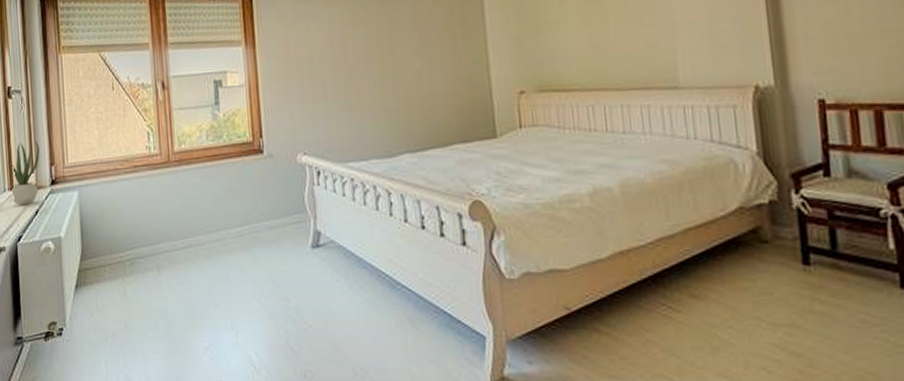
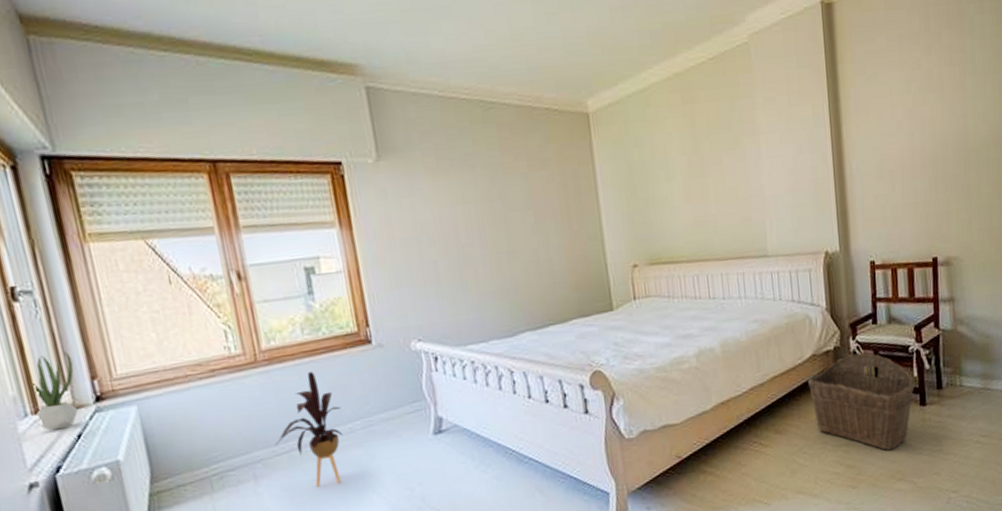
house plant: none [176,174,233,286] -> present [274,371,343,488]
wicker basket: none [732,211,891,341] -> present [807,353,915,450]

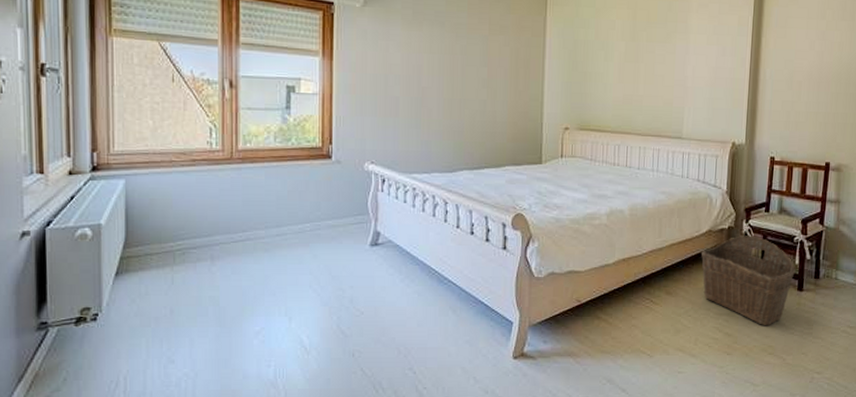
potted plant: present [32,351,79,431] -> none [39,124,79,190]
house plant: present [274,371,343,488] -> none [233,174,296,276]

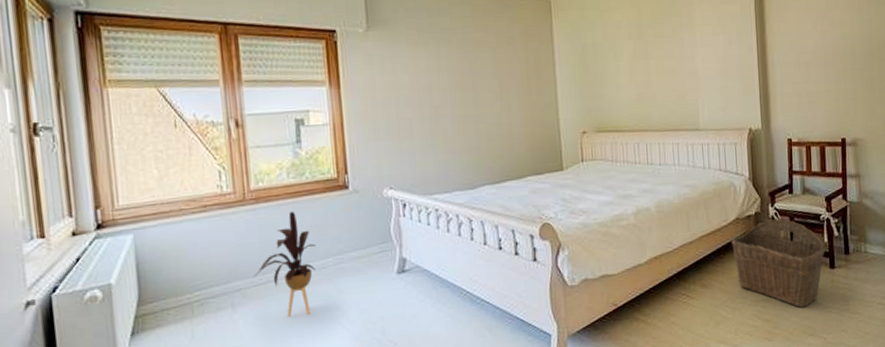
house plant: none [233,174,296,276] -> present [253,210,316,318]

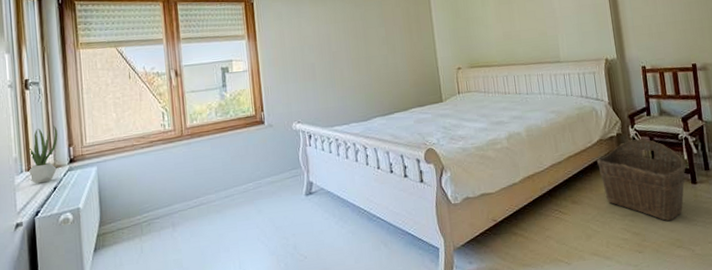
potted plant: none [41,182,81,254] -> present [28,125,58,184]
house plant: present [253,210,316,318] -> none [189,143,239,235]

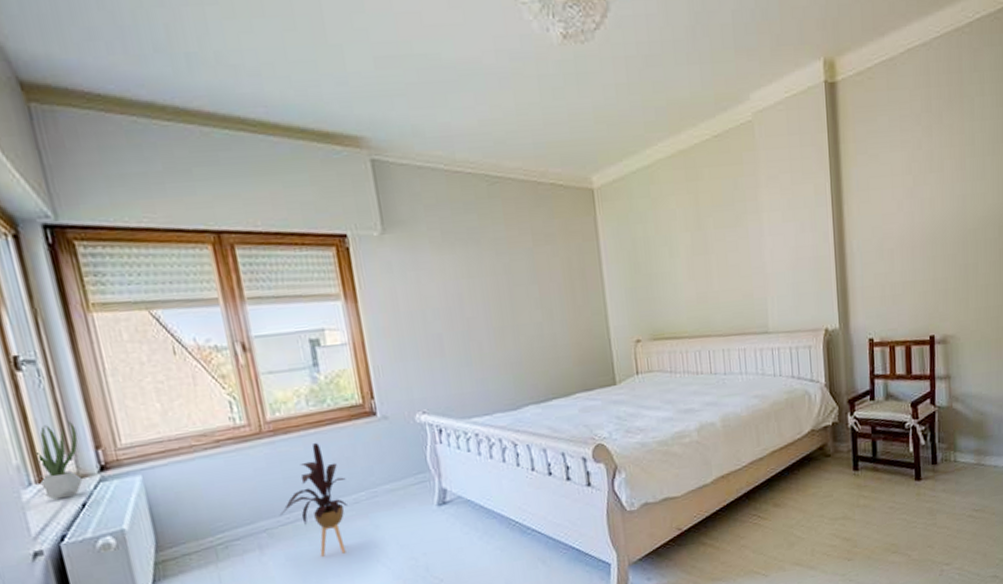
house plant: none [189,143,239,235] -> present [279,442,348,558]
wicker basket: present [596,139,686,221] -> none [805,428,910,524]

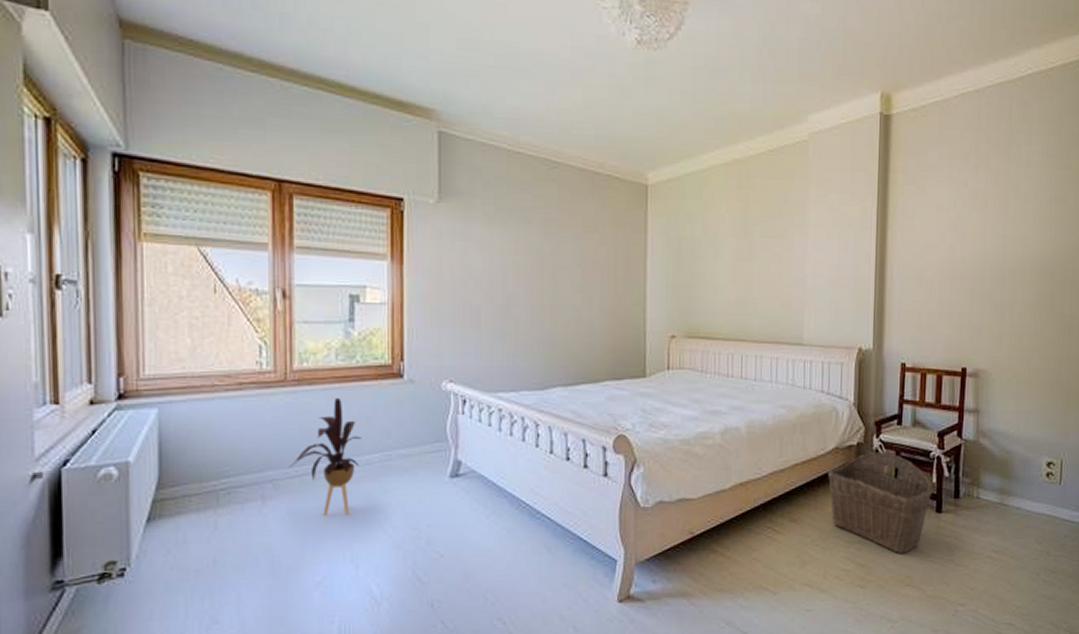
potted plant: present [36,421,83,500] -> none [54,345,102,422]
wicker basket: none [805,428,910,524] -> present [827,452,933,553]

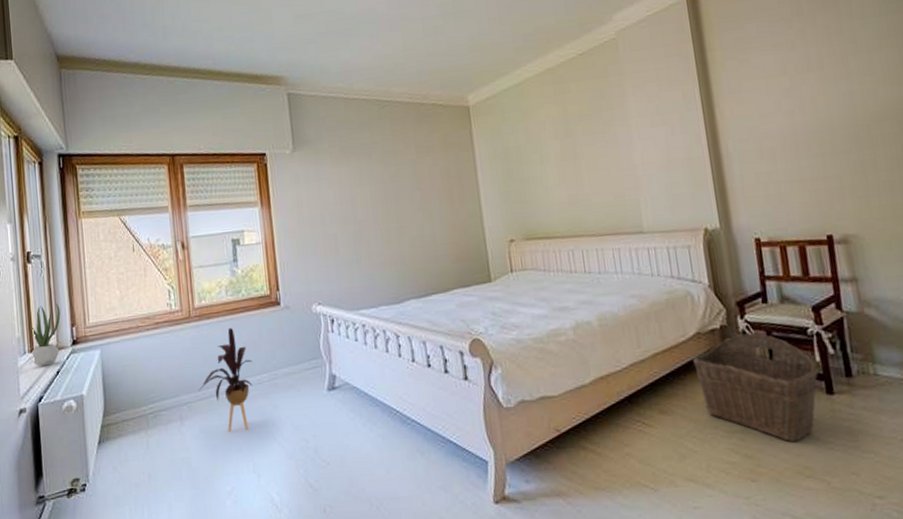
potted plant: none [54,345,102,422] -> present [31,303,61,367]

